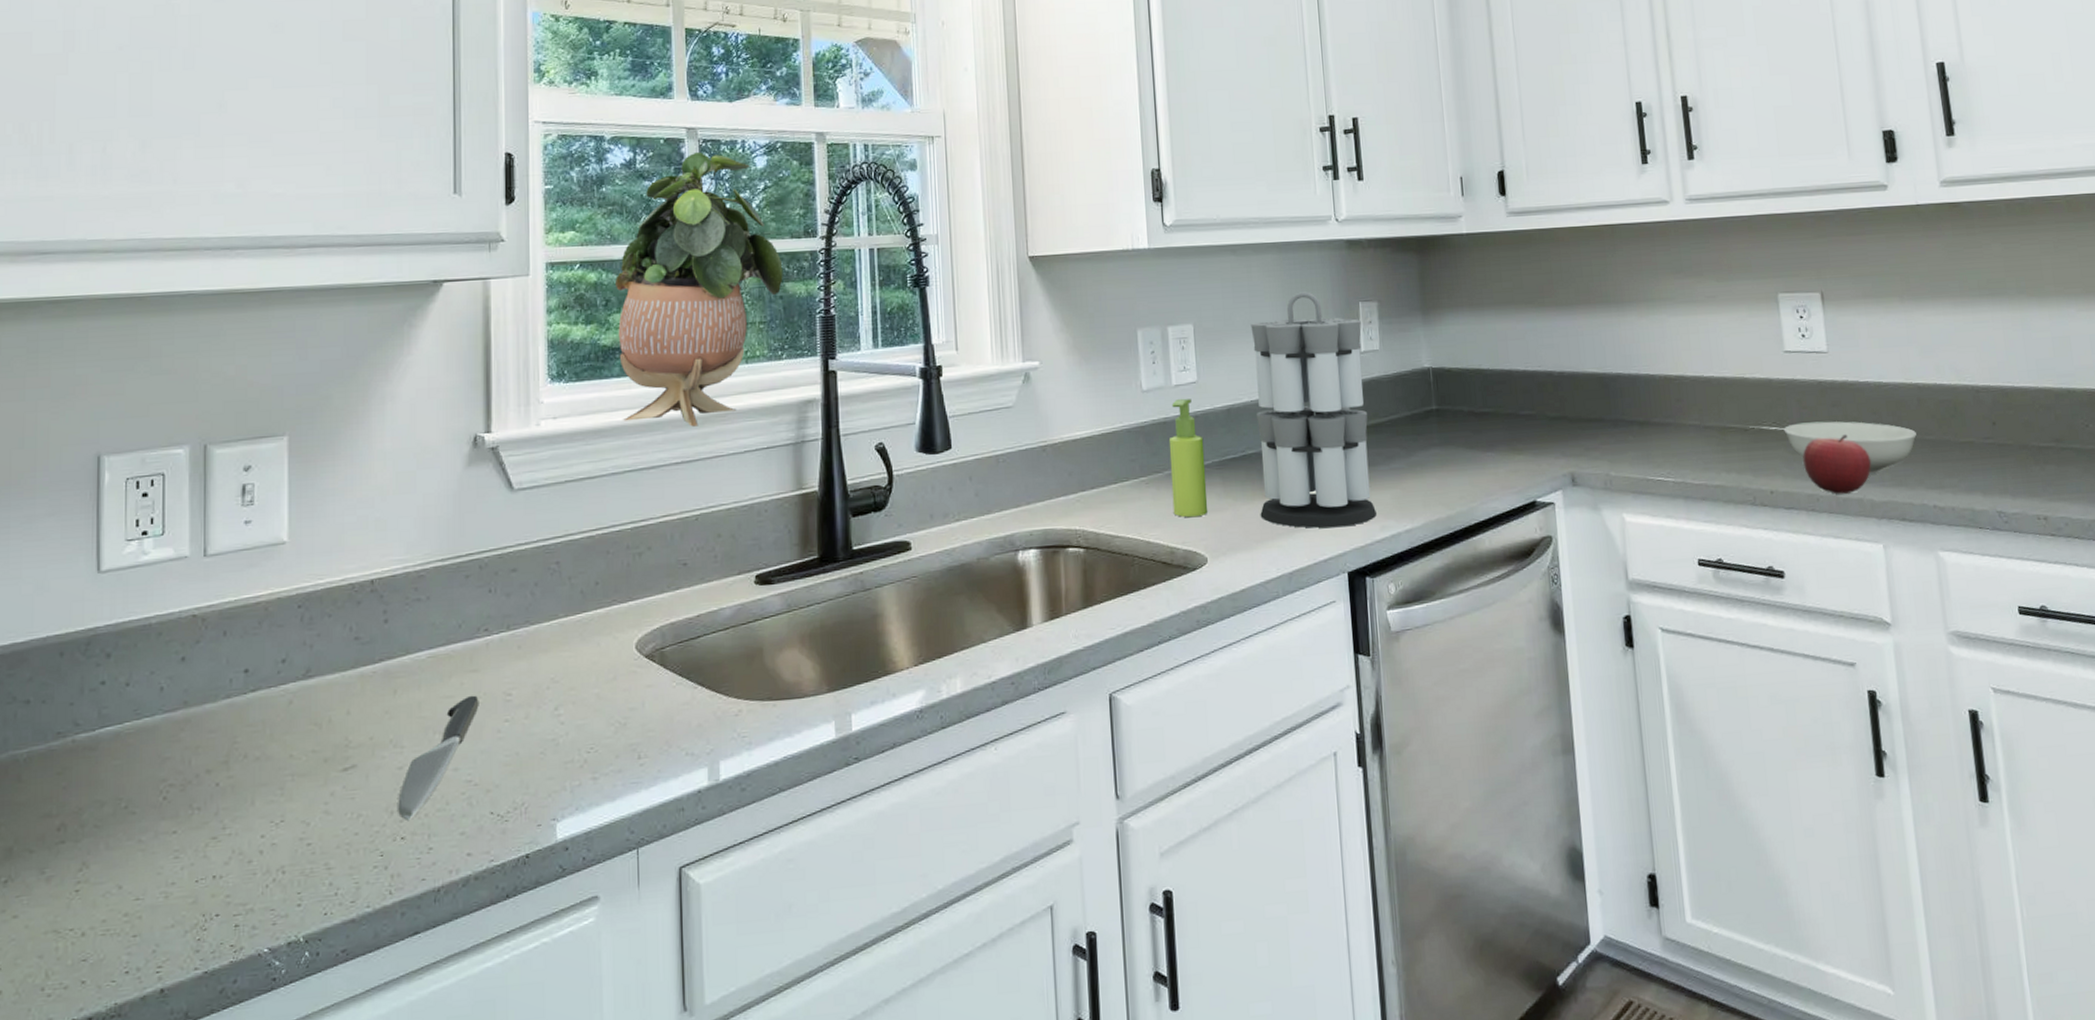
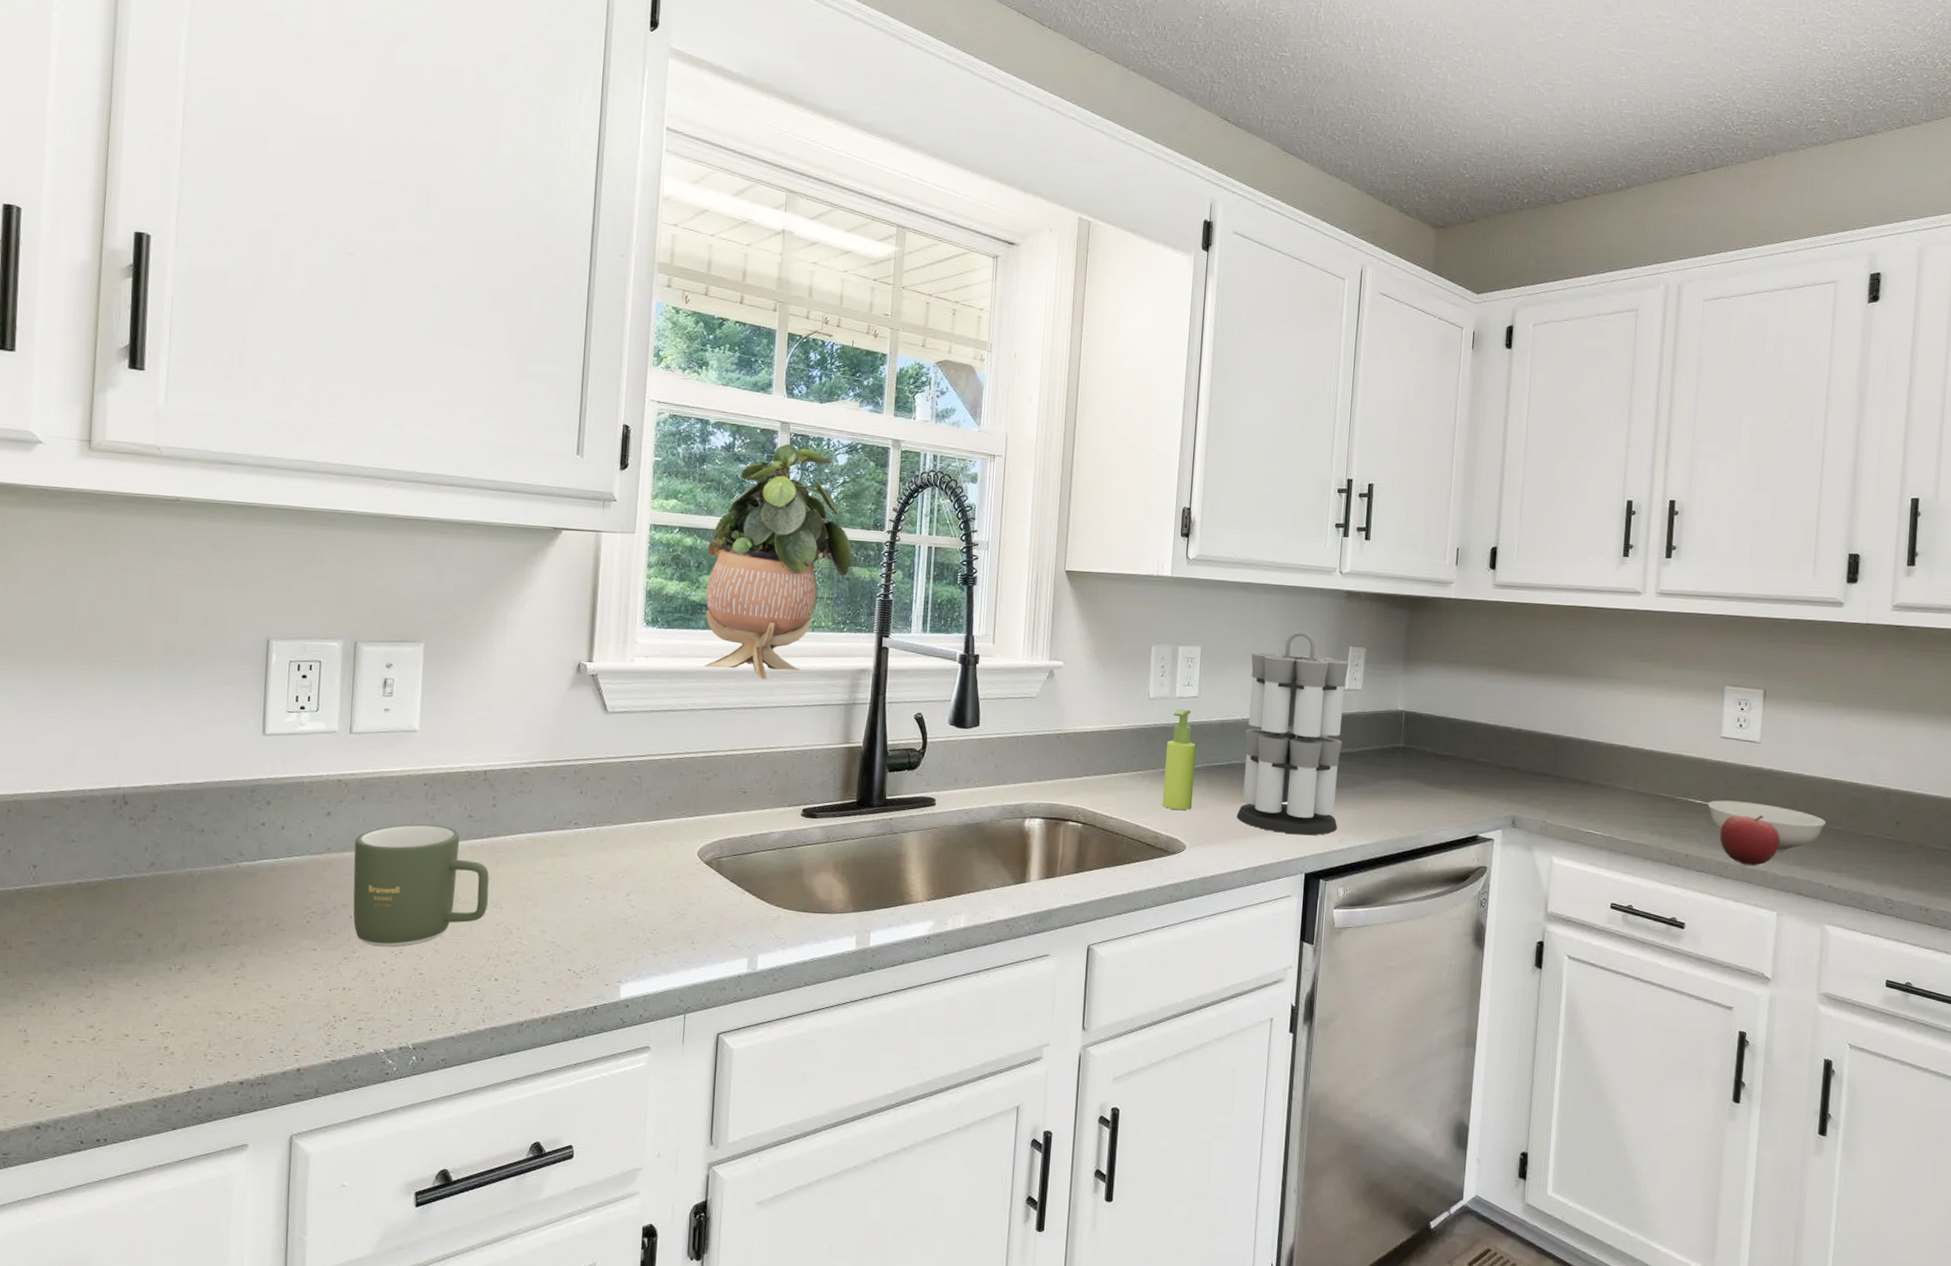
mug: none [217,654,387,818] -> present [353,824,489,947]
kitchen knife: present [398,695,479,822] -> none [494,874,566,967]

